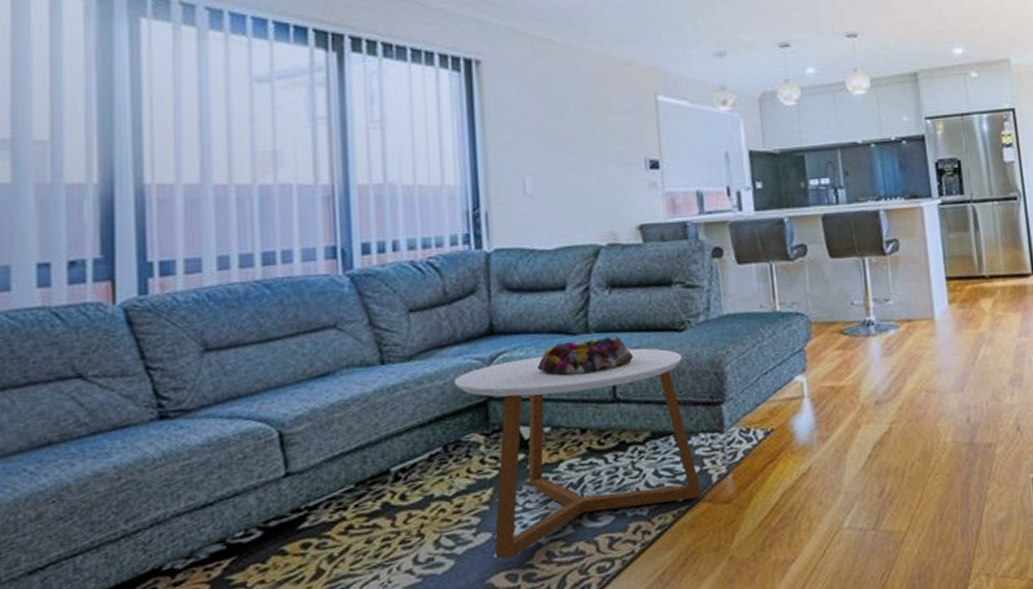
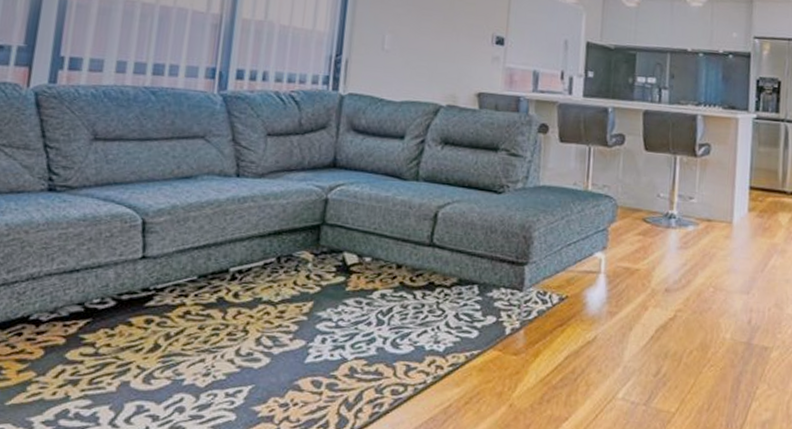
coffee table: present [455,348,701,560] -> none [296,193,497,368]
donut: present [538,336,633,375] -> none [369,185,454,217]

